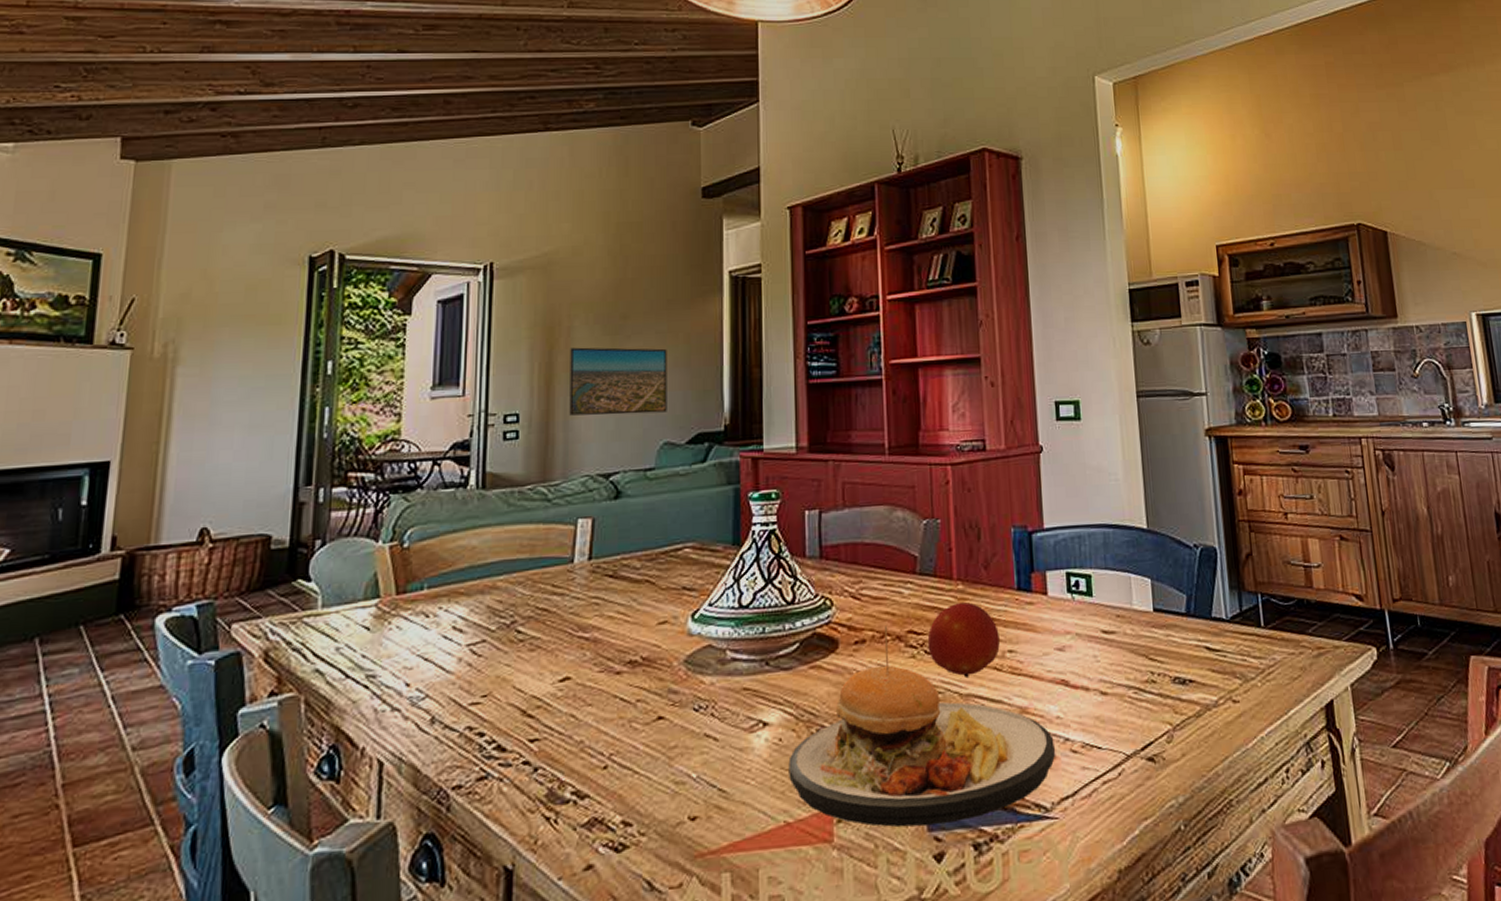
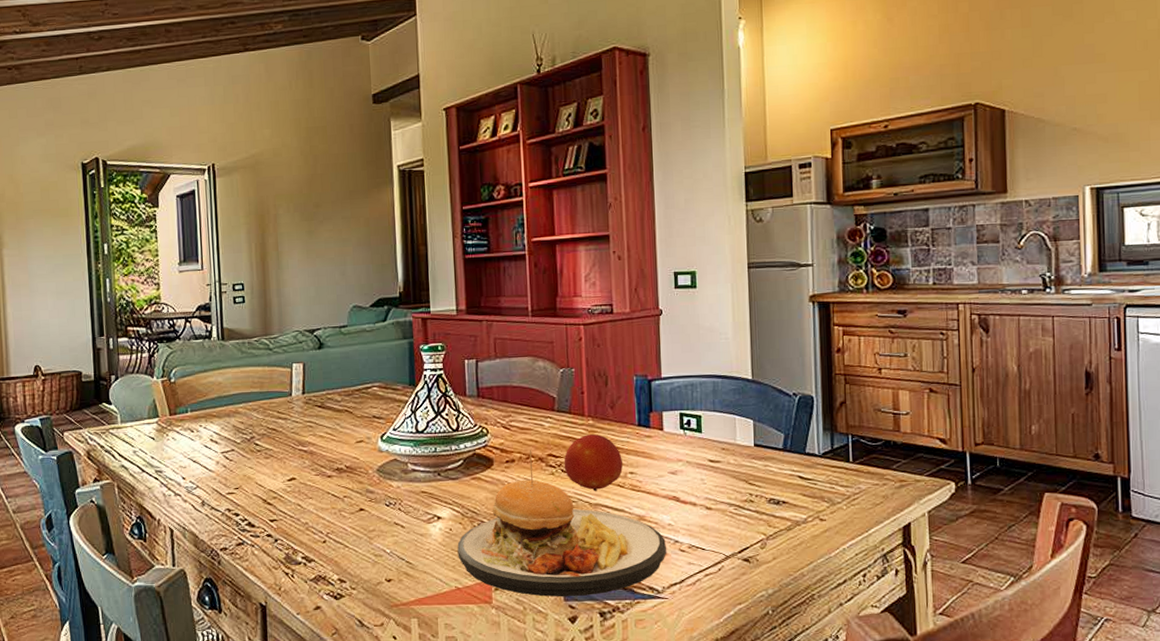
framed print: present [569,347,667,416] -> none [277,230,354,285]

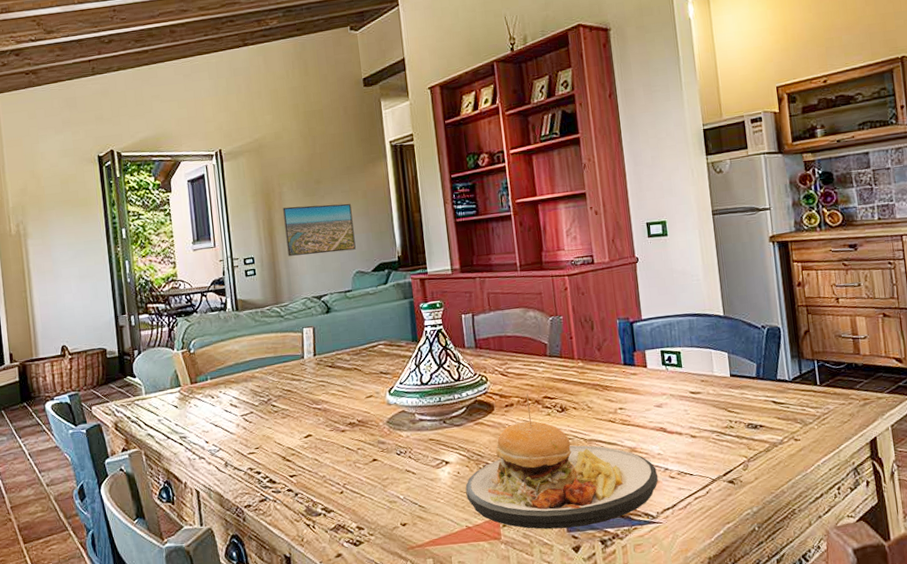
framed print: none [277,230,354,285] -> present [283,203,356,256]
fruit: present [564,434,623,492] -> none [558,375,613,429]

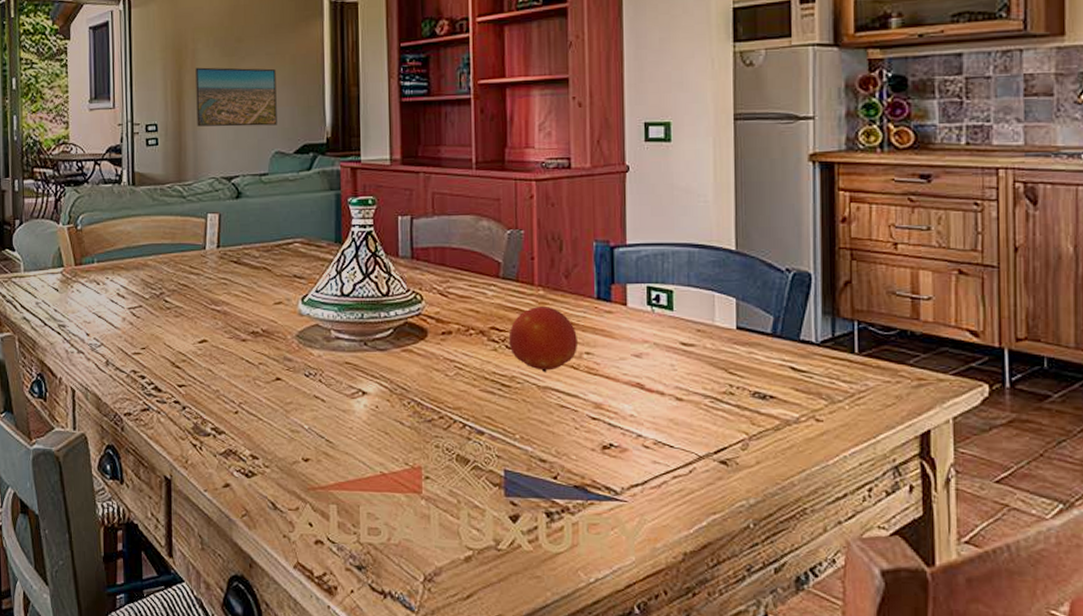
plate: present [465,394,658,530] -> none [384,321,627,492]
fruit: none [558,375,613,429] -> present [508,307,577,373]

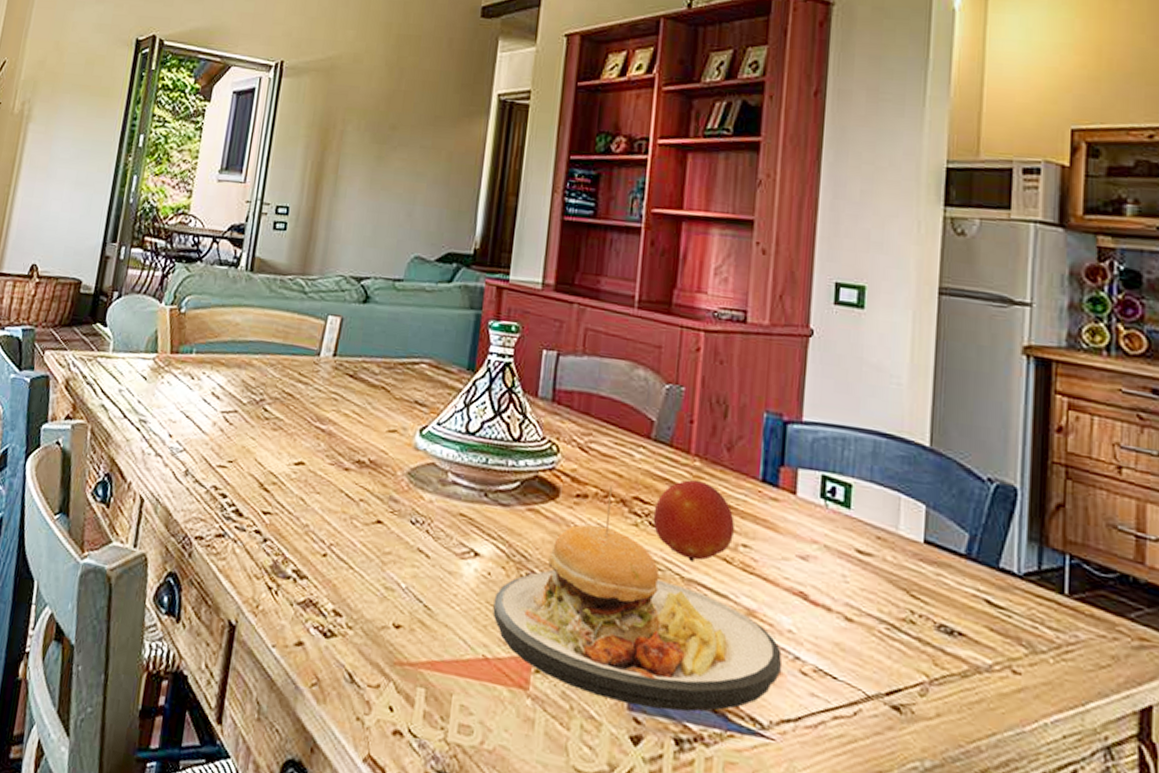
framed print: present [195,67,277,127] -> none [332,151,429,227]
plate: none [384,321,627,492] -> present [493,486,782,712]

